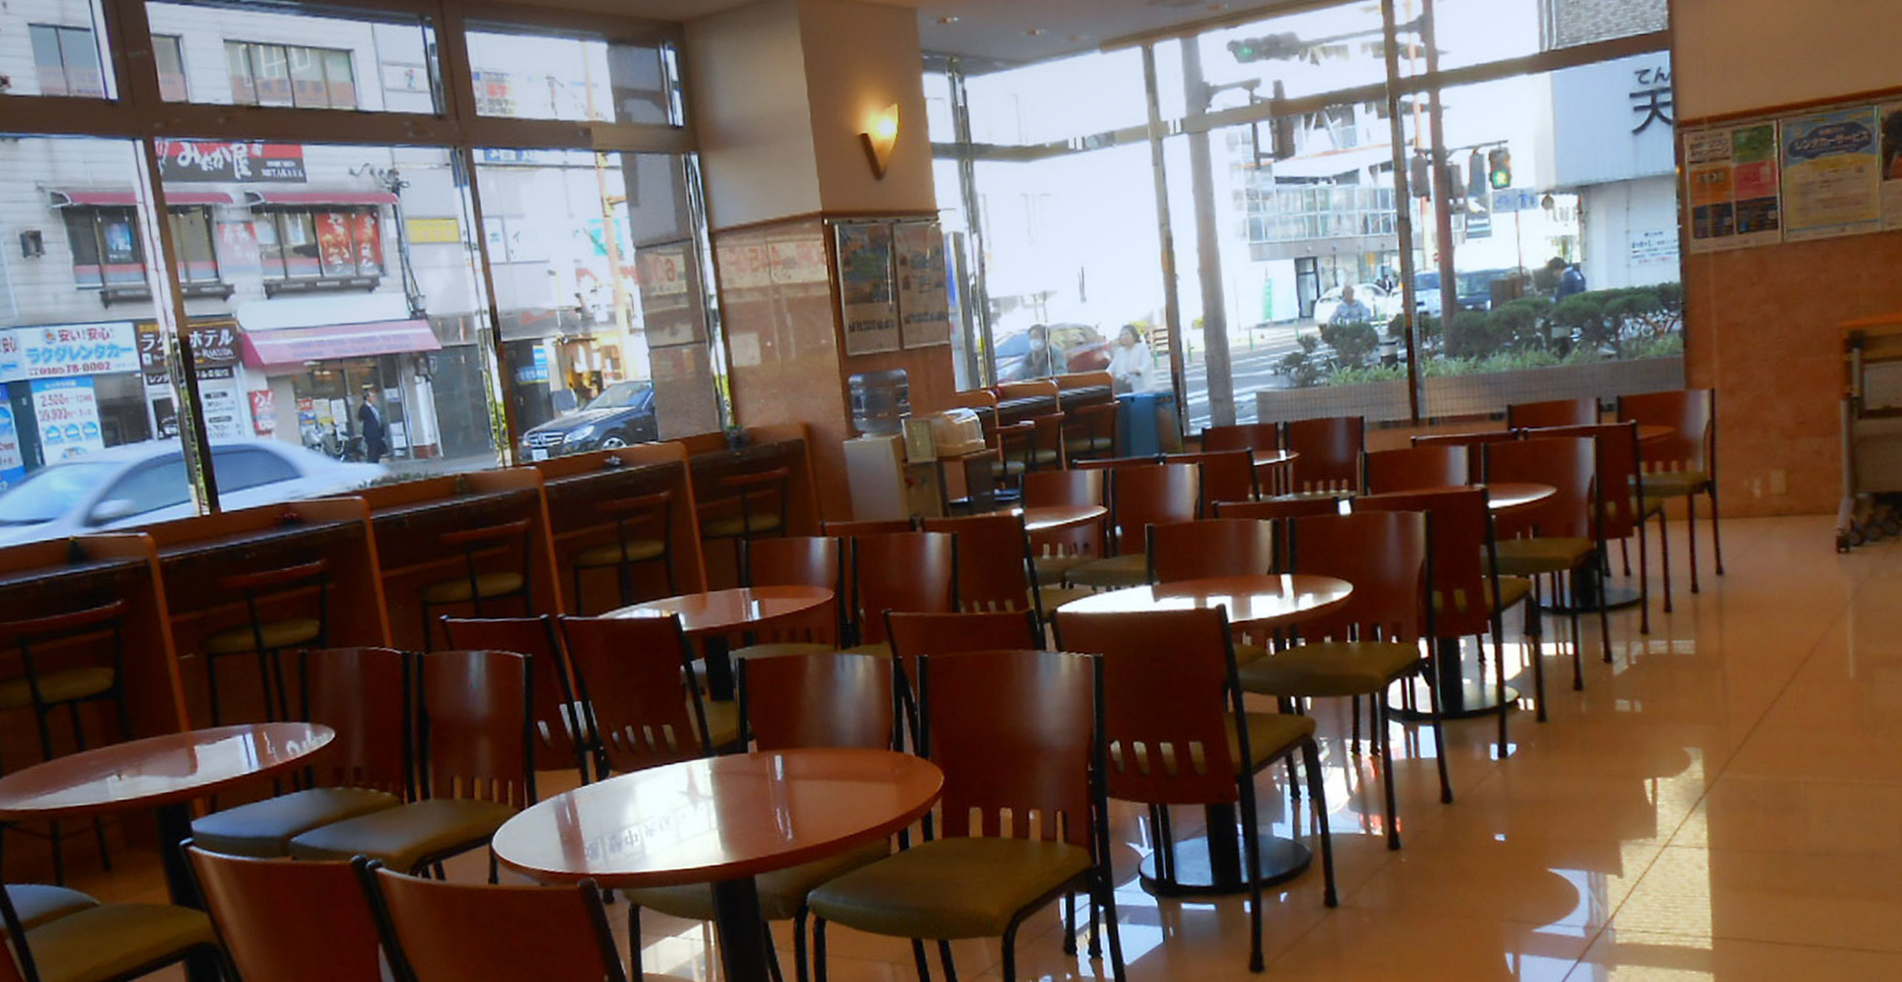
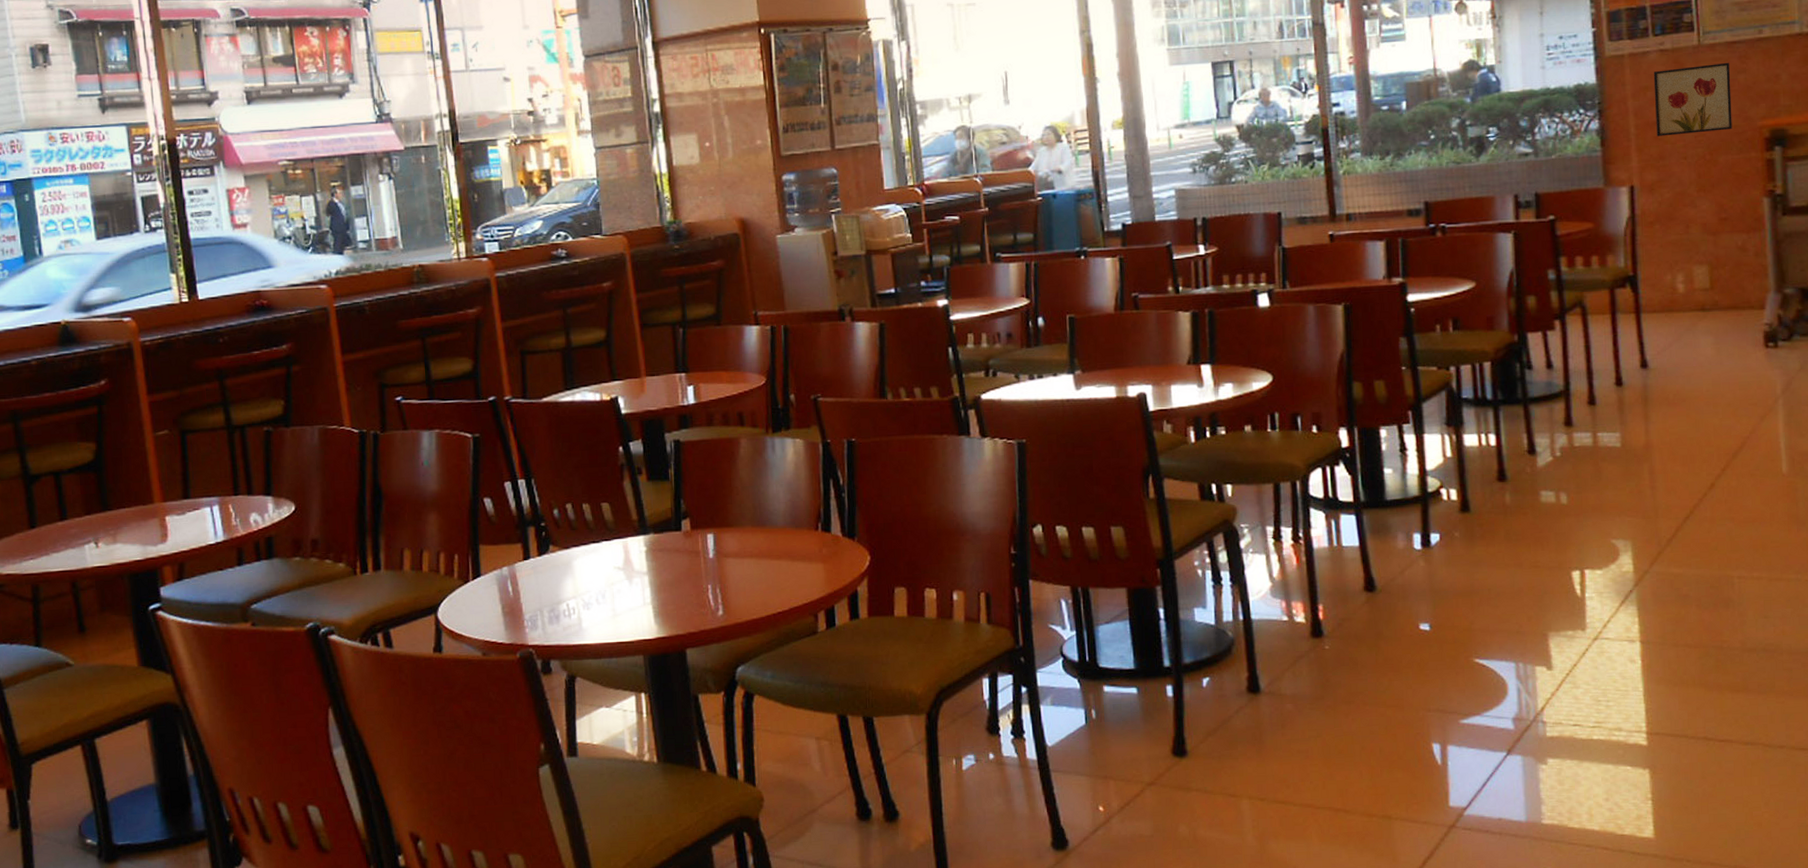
wall art: none [1737,261,1813,338] -> present [1653,62,1732,136]

